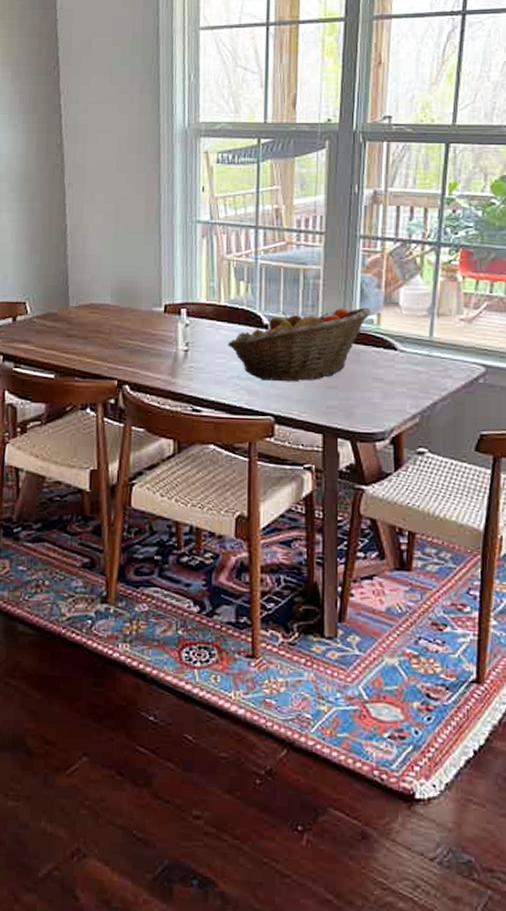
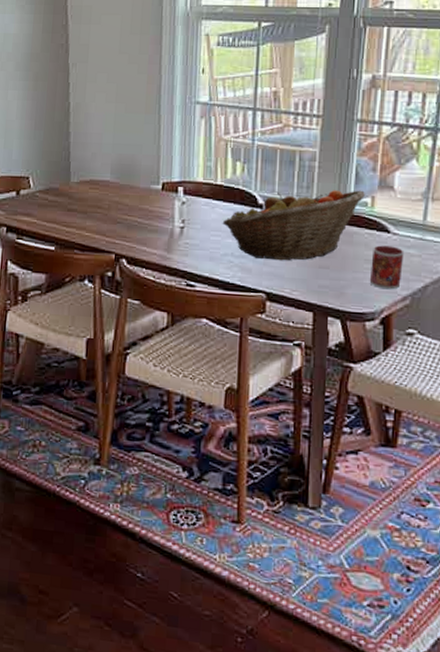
mug: none [378,363,412,408] -> present [369,245,404,290]

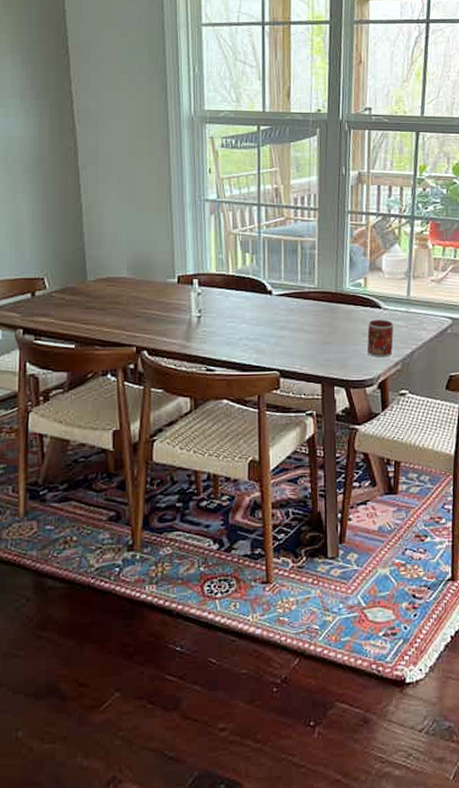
fruit basket: present [222,190,365,261] -> none [236,273,358,341]

